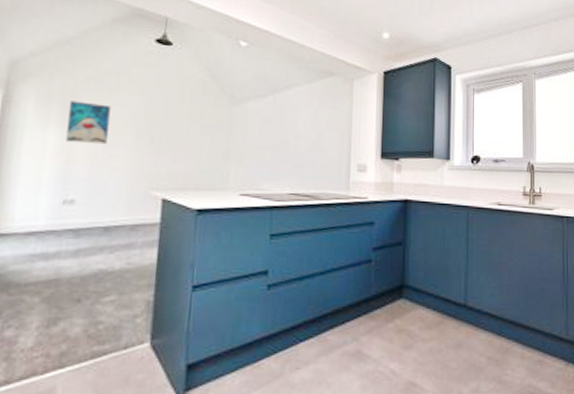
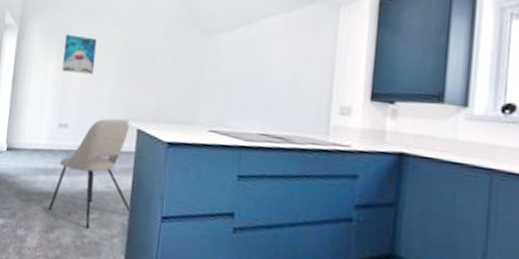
dining chair: none [50,189,158,314] -> present [49,118,132,230]

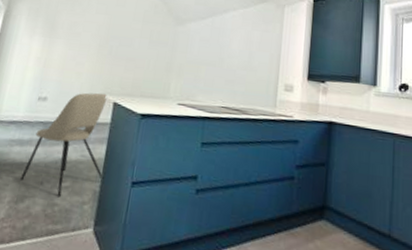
wall art: present [62,34,97,75] -> none [45,17,81,54]

